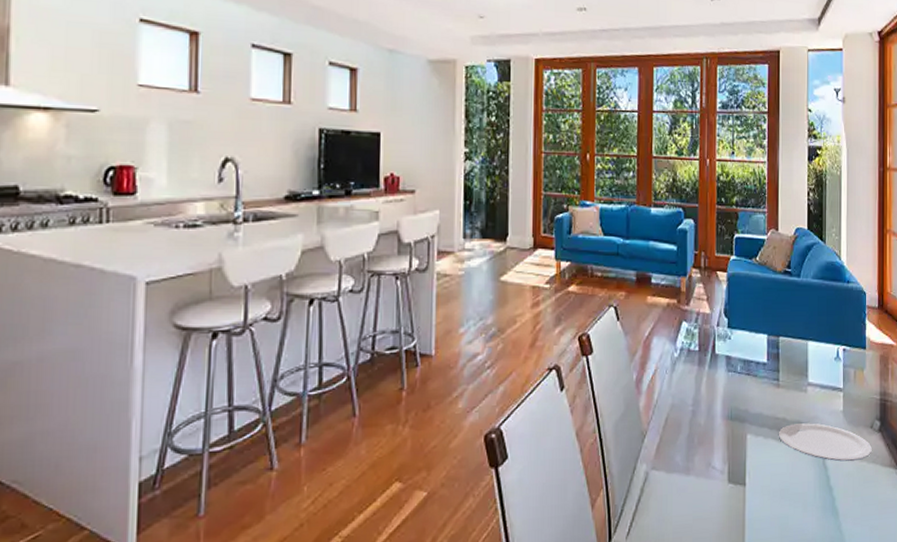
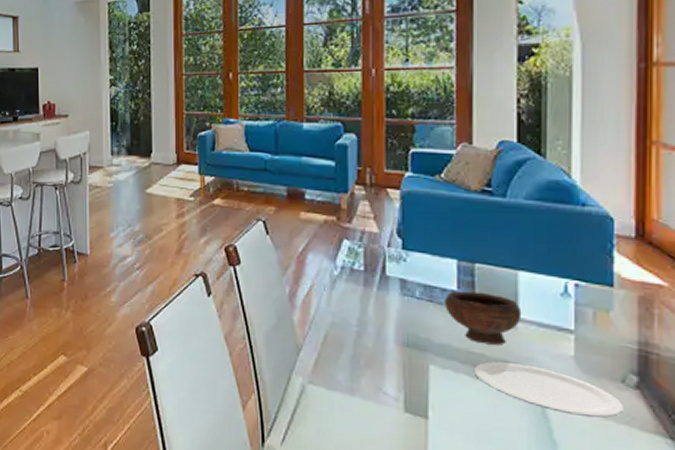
bowl: none [757,362,810,409] -> present [443,291,522,345]

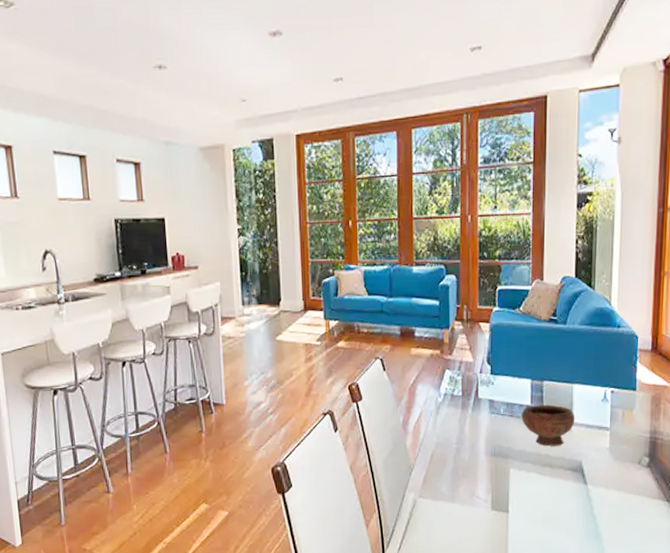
plate: present [475,362,623,418] -> none [542,459,639,494]

